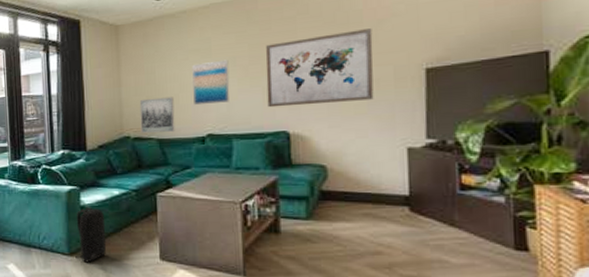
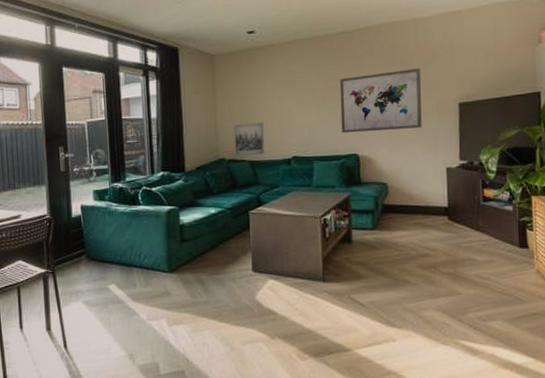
backpack: present [75,205,106,263] -> none [175,223,204,279]
wall art: present [191,59,230,106] -> none [278,90,311,131]

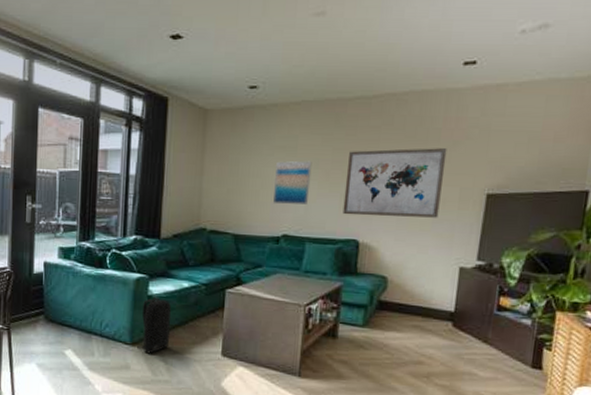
backpack: none [175,223,204,279] -> present [137,295,172,354]
wall art: present [233,122,265,156] -> none [217,191,254,228]
wall art: none [278,90,311,131] -> present [273,161,312,205]

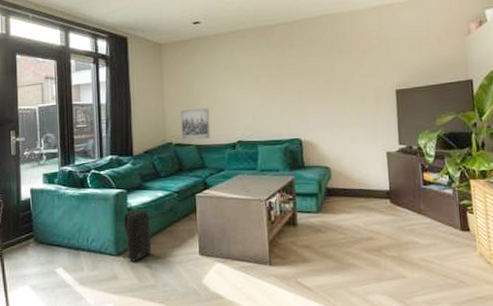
wall art: none [217,191,254,228] -> present [180,108,211,140]
wall art: present [273,161,312,205] -> none [223,77,255,116]
wall art: present [343,148,447,218] -> none [282,57,362,119]

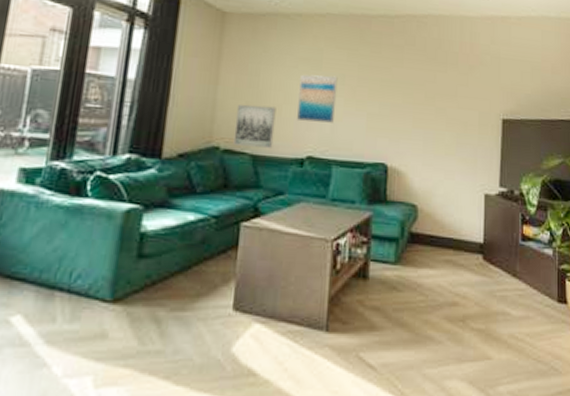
backpack: present [122,206,151,262] -> none [120,231,171,314]
wall art: none [223,77,255,116] -> present [297,74,338,123]

